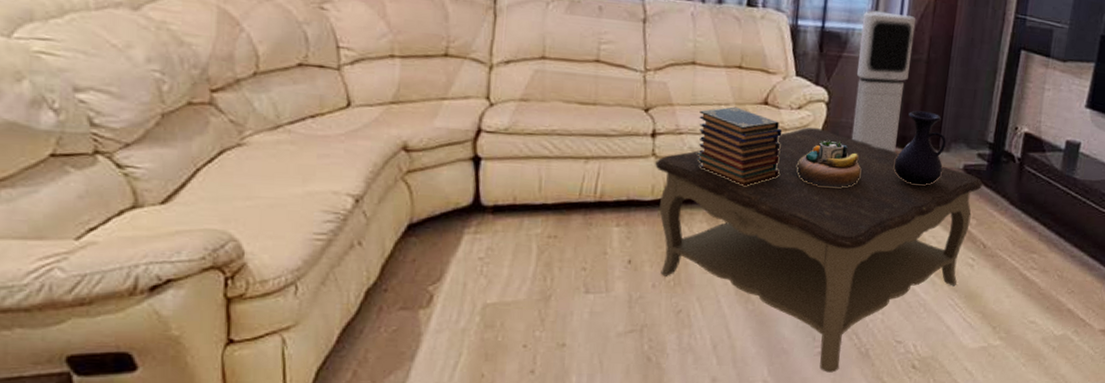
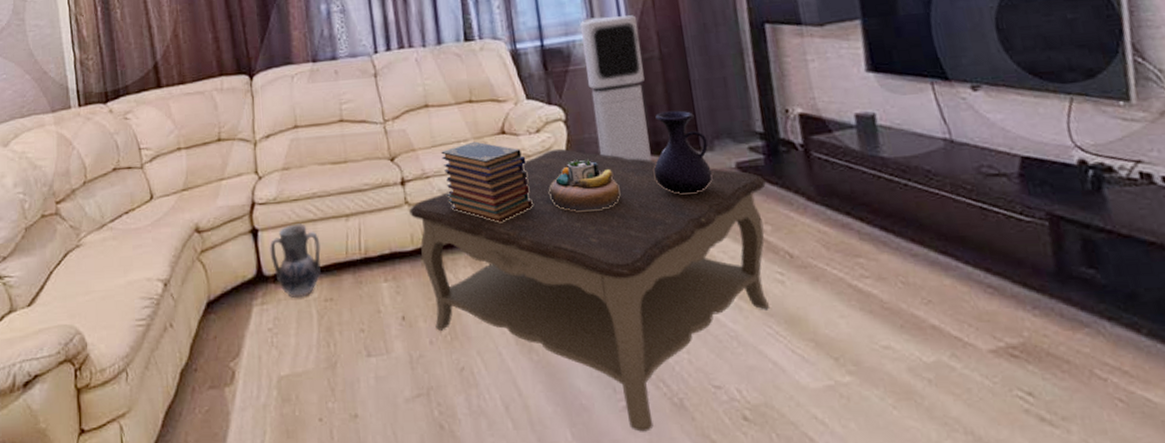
ceramic jug: none [492,158,552,232] -> present [270,223,321,299]

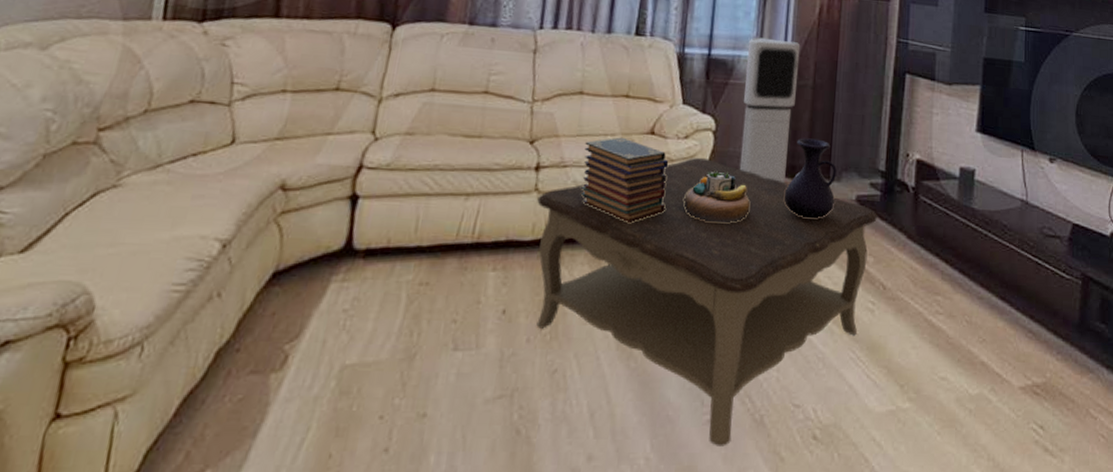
ceramic jug: present [270,223,321,299] -> none [366,195,430,279]

